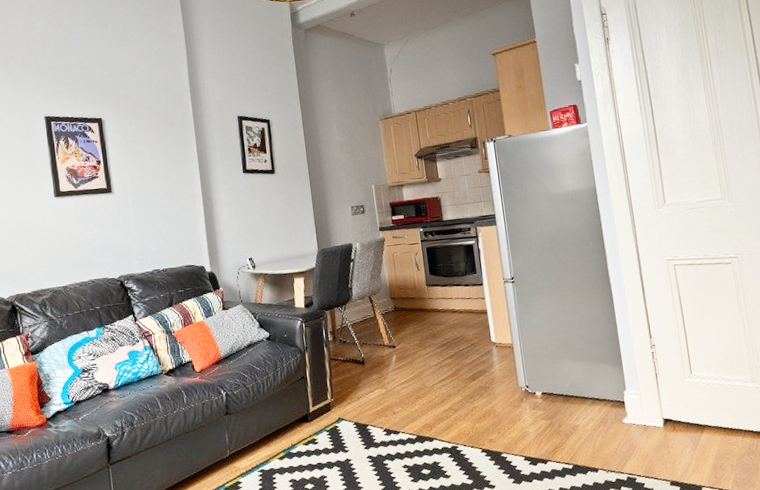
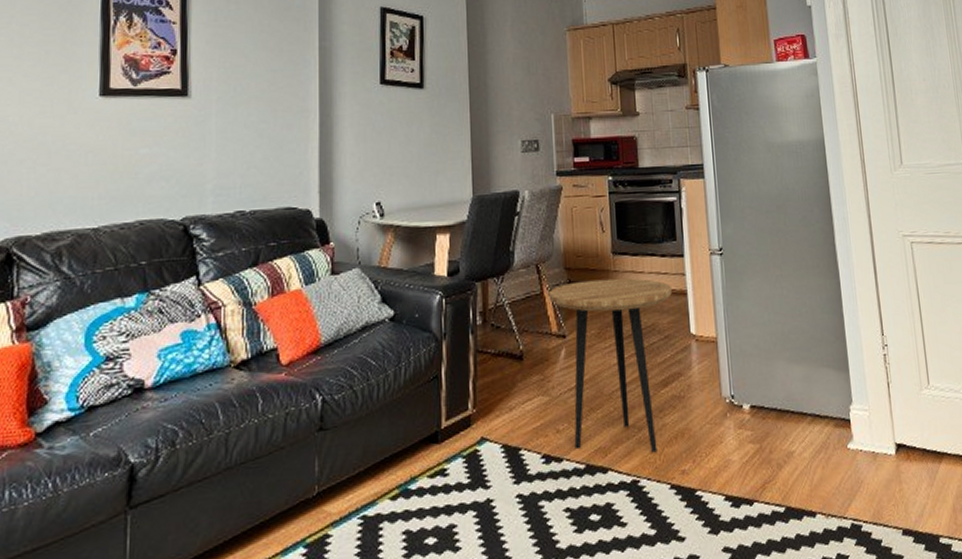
side table: none [380,303,475,427] -> present [548,278,672,453]

